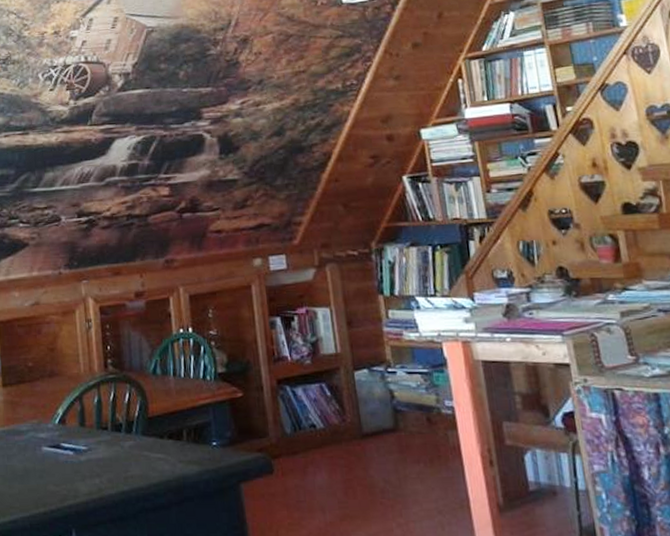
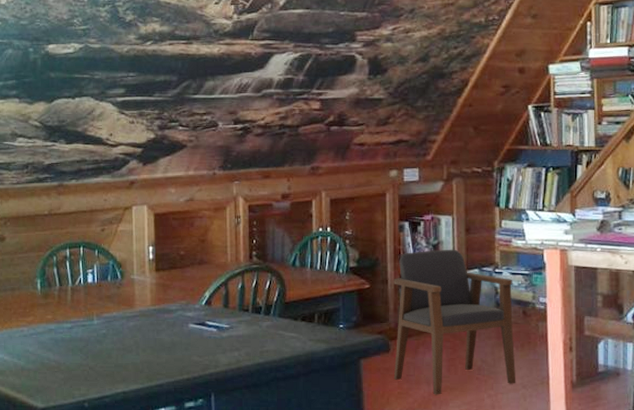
armchair: none [270,346,430,526] -> present [393,249,516,395]

